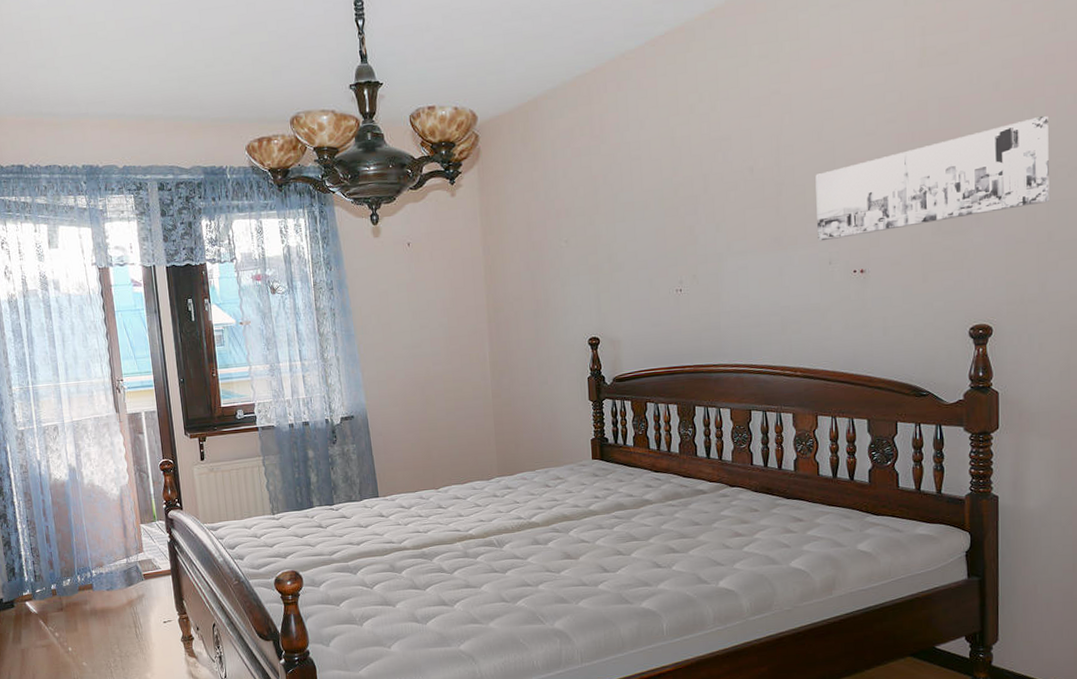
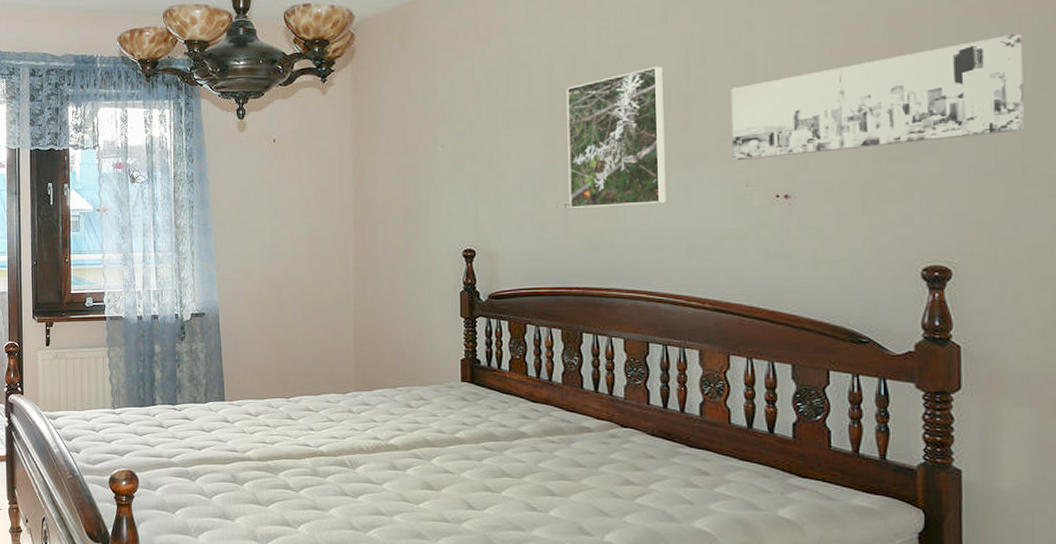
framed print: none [674,156,763,293] -> present [566,66,666,208]

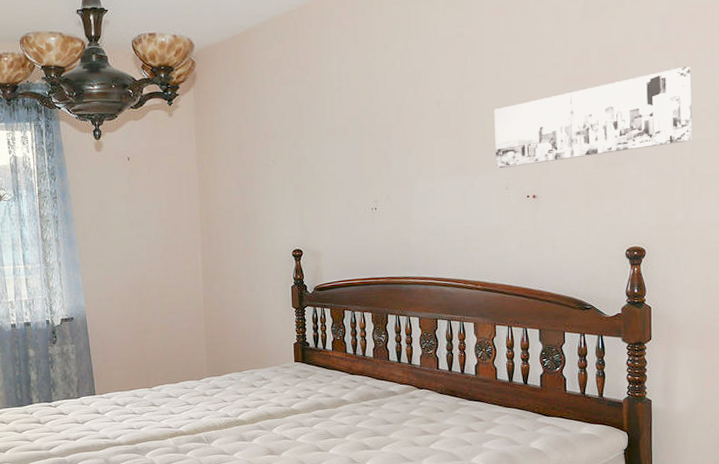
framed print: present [566,66,666,208] -> none [371,91,448,211]

